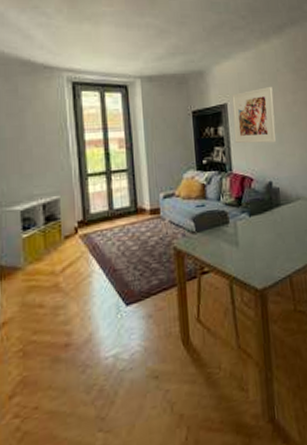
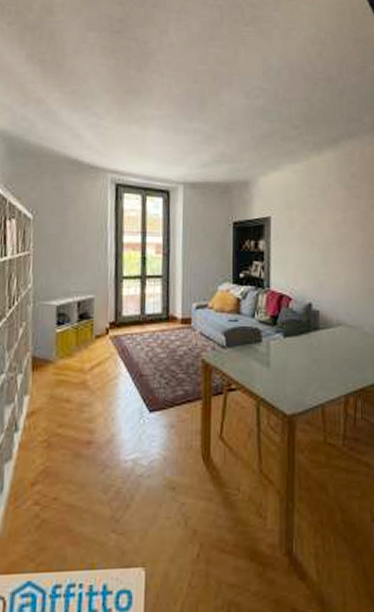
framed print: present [232,87,276,144] -> none [275,203,322,263]

